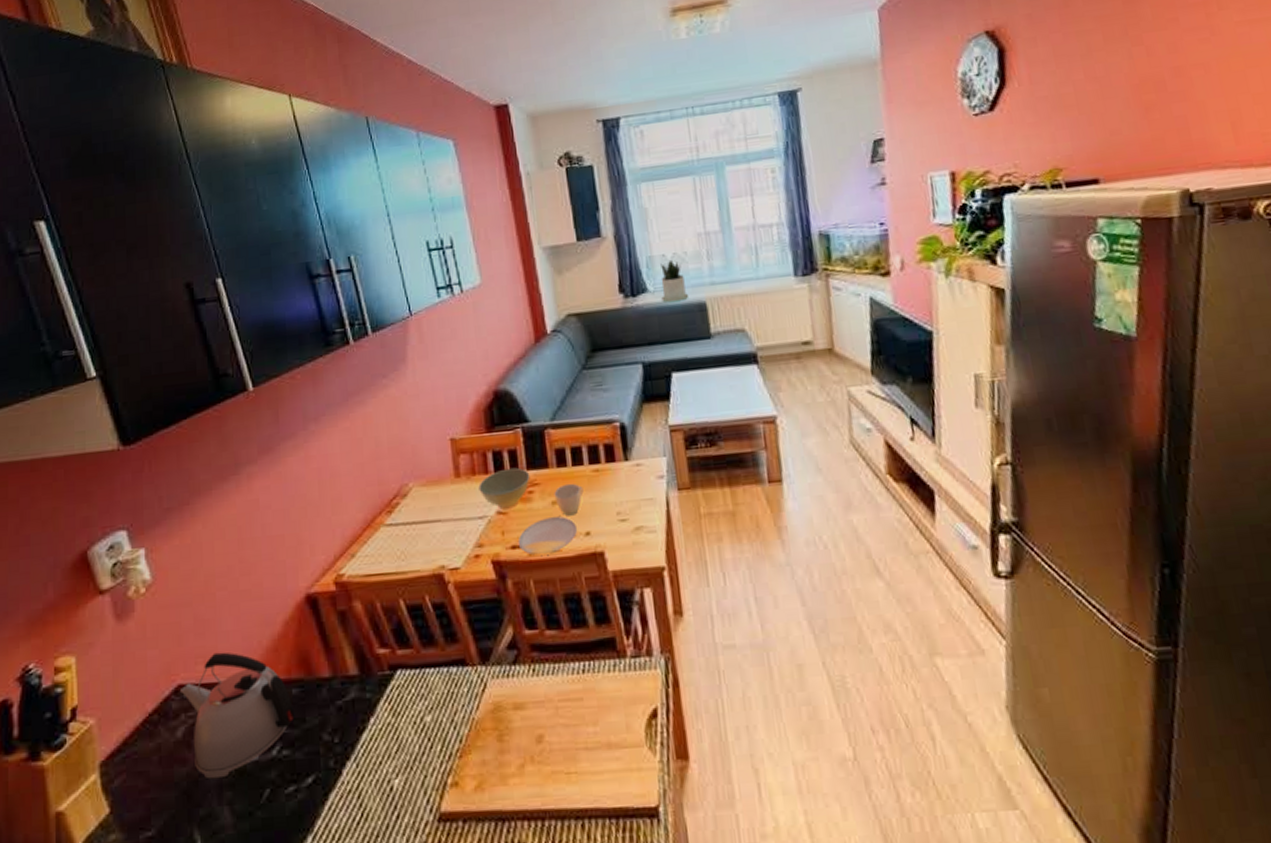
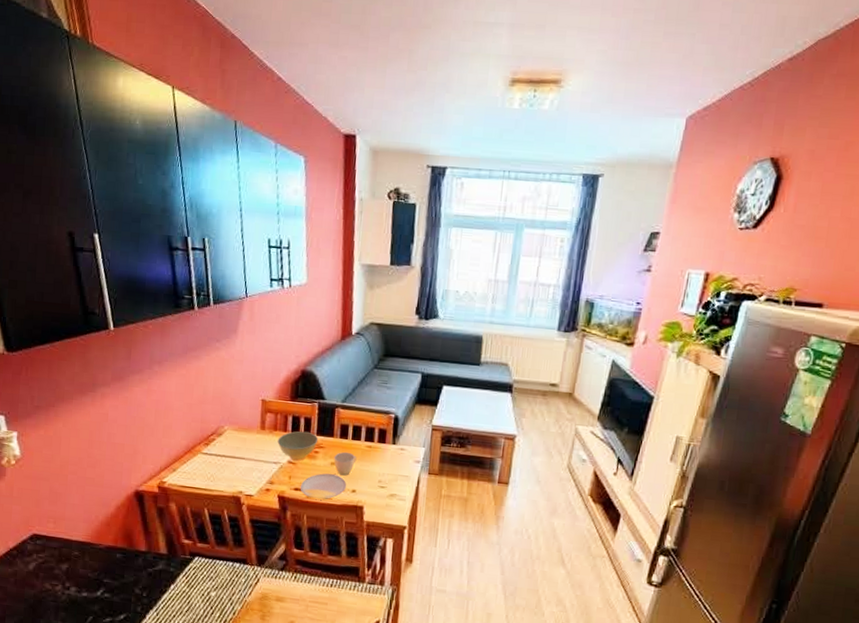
kettle: present [179,652,295,780] -> none [34,517,117,603]
planter: present [660,259,688,303] -> none [448,296,470,332]

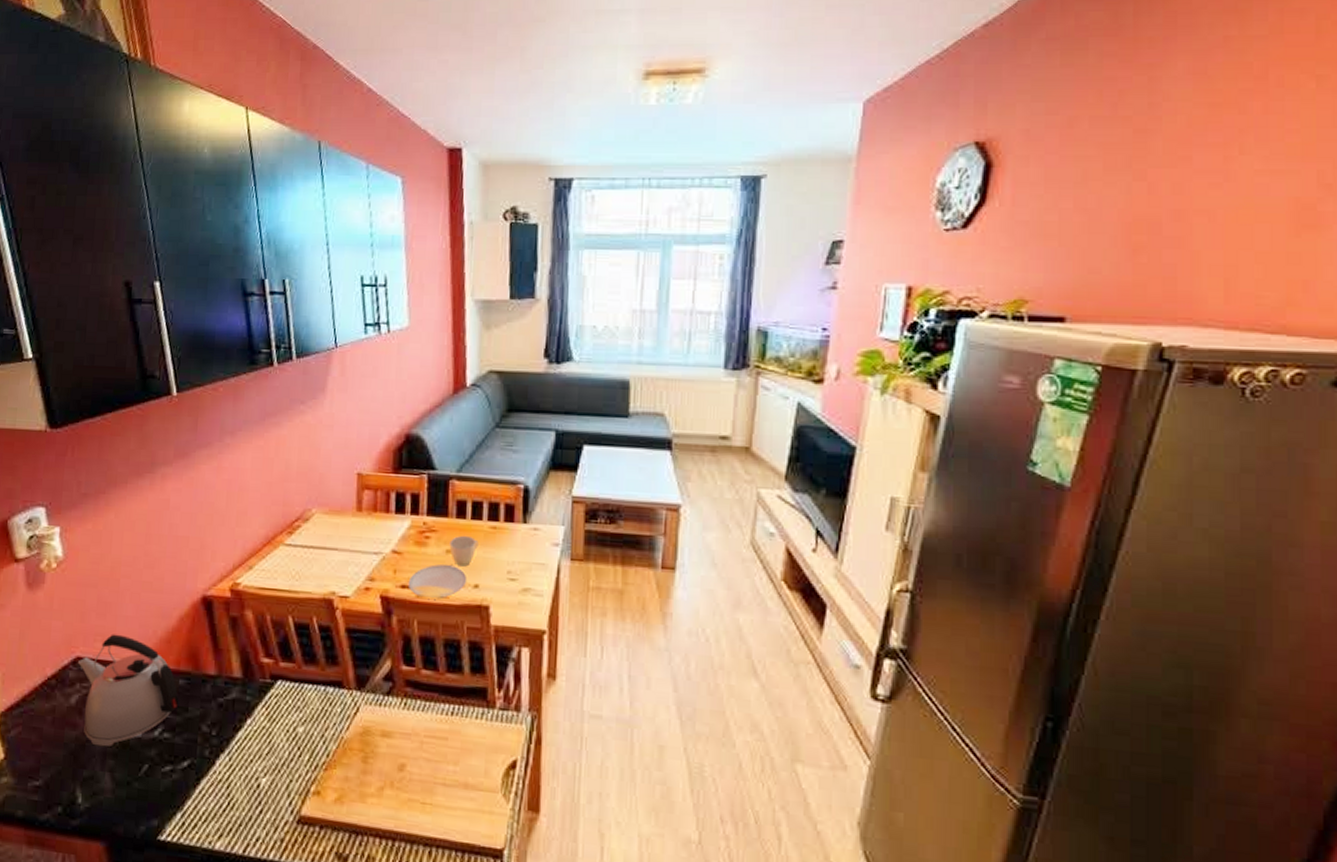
kettle: none [34,517,117,603] -> present [77,634,179,747]
bowl: present [277,431,319,461] -> none [378,510,429,550]

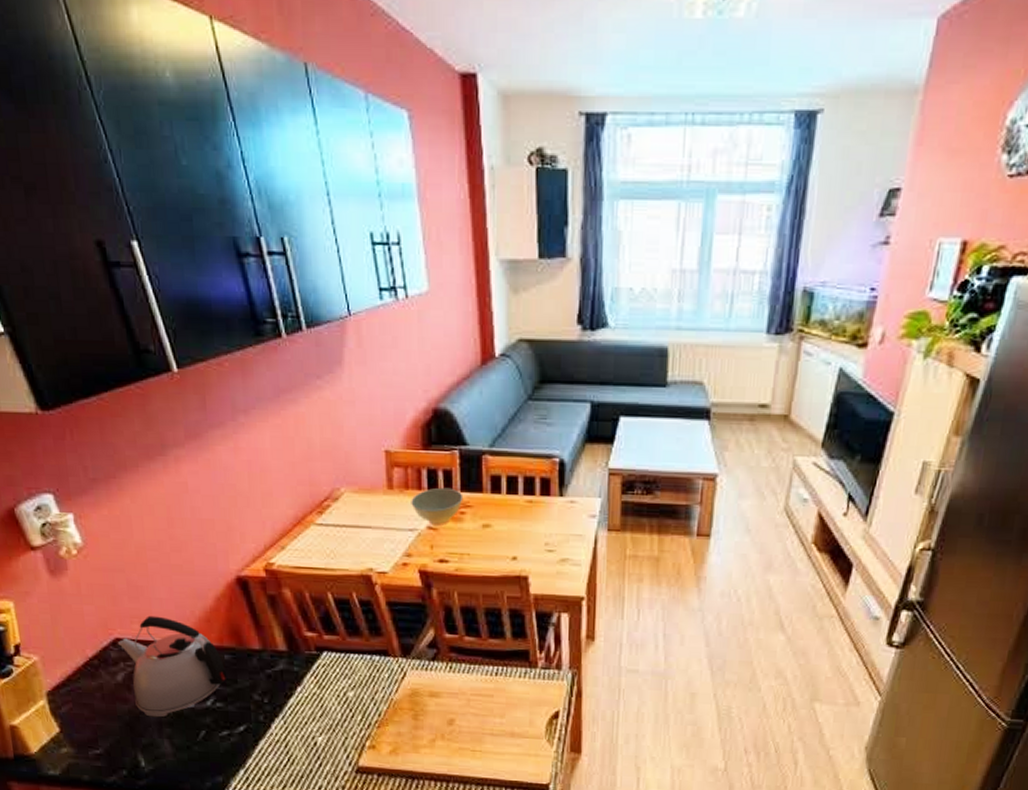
bowl: none [378,510,429,550] -> present [411,487,464,526]
plate: present [407,564,468,600] -> none [445,539,505,572]
cup: present [449,535,479,567] -> none [485,510,515,540]

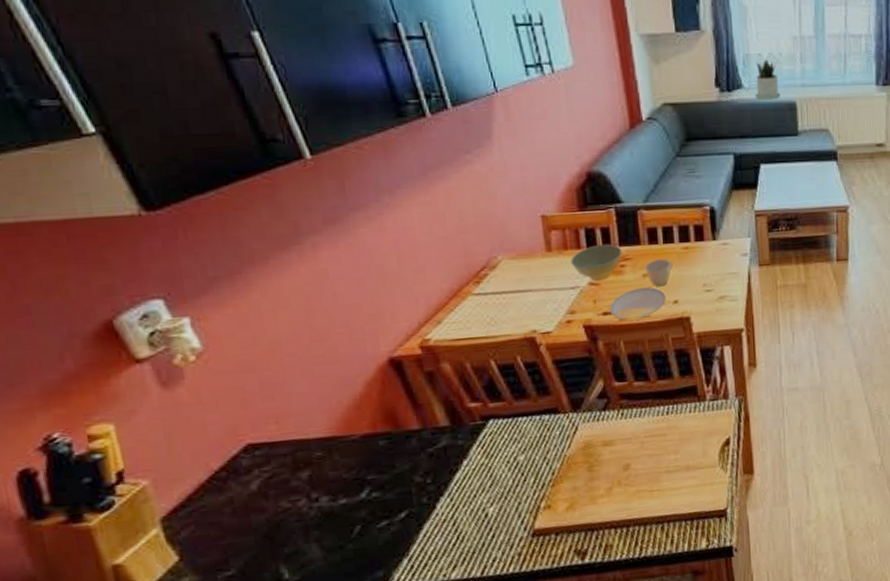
kettle: present [117,615,228,718] -> none [249,412,384,523]
plate: none [445,539,505,572] -> present [609,287,667,321]
cup: none [485,510,515,540] -> present [645,258,673,287]
planter: none [621,295,650,343] -> present [755,59,780,100]

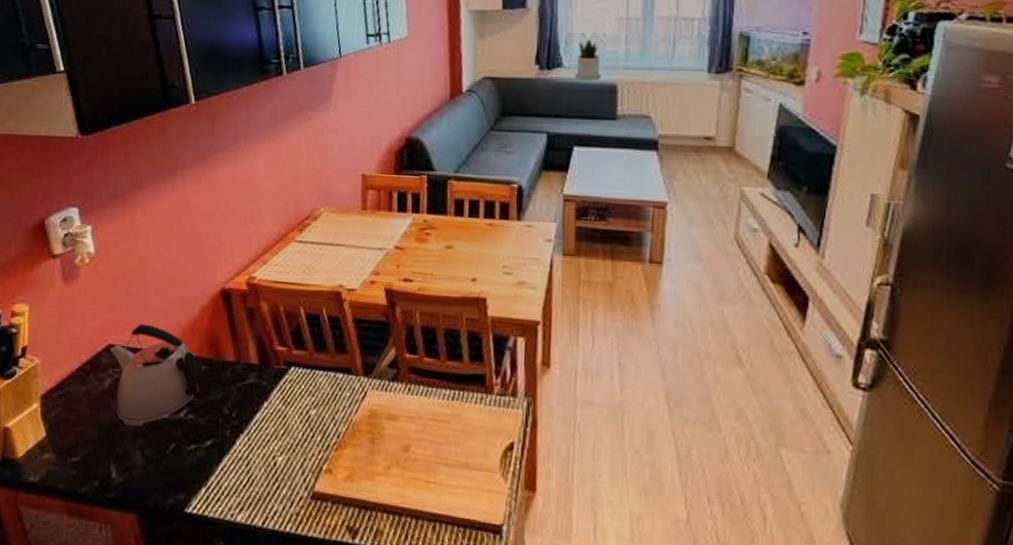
kettle: none [249,412,384,523] -> present [109,323,202,427]
bowl: present [570,244,623,281] -> none [381,209,429,246]
plate: present [609,287,667,321] -> none [410,259,466,292]
cup: present [645,258,673,287] -> none [448,232,476,261]

